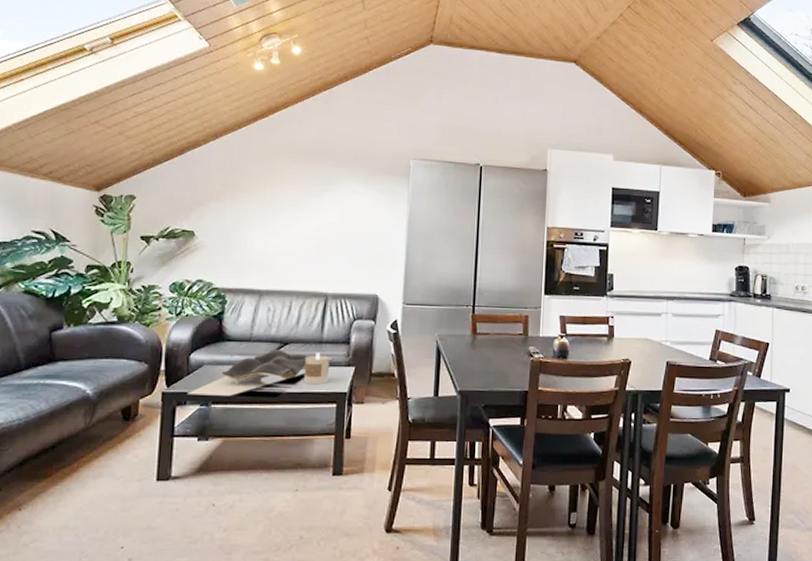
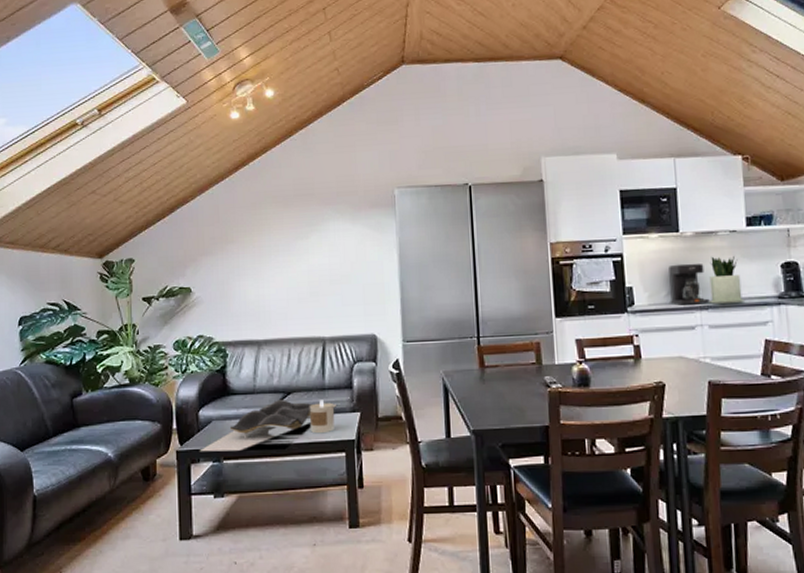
coffee maker: none [643,258,676,295] -> present [668,263,710,305]
planter: none [674,254,704,298] -> present [708,255,746,305]

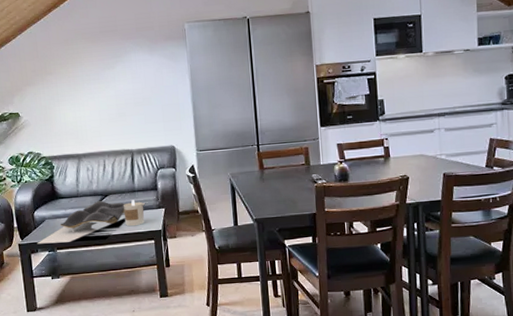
coffee maker: present [668,263,710,305] -> none [413,77,446,113]
planter: present [708,255,746,305] -> none [445,70,475,112]

